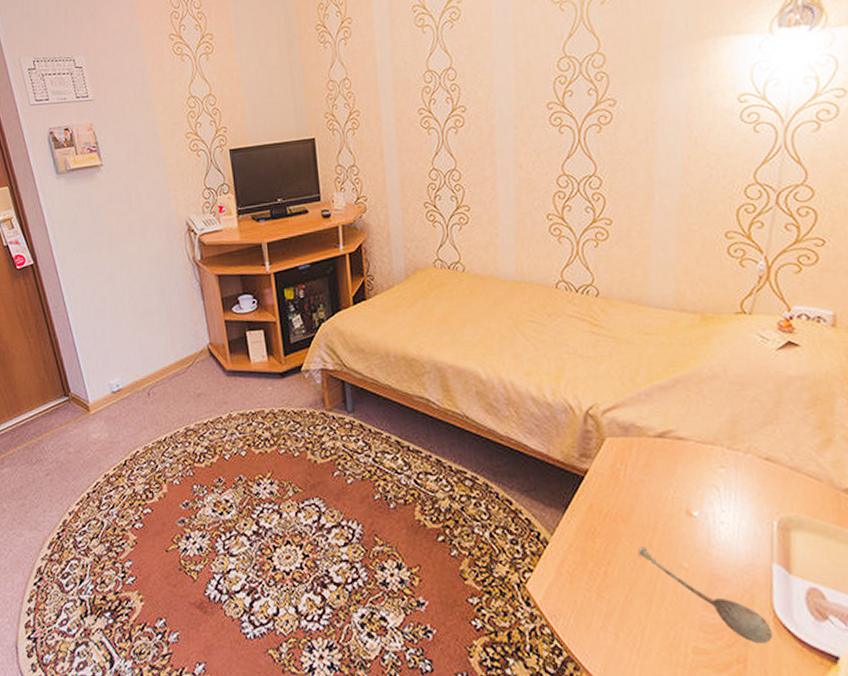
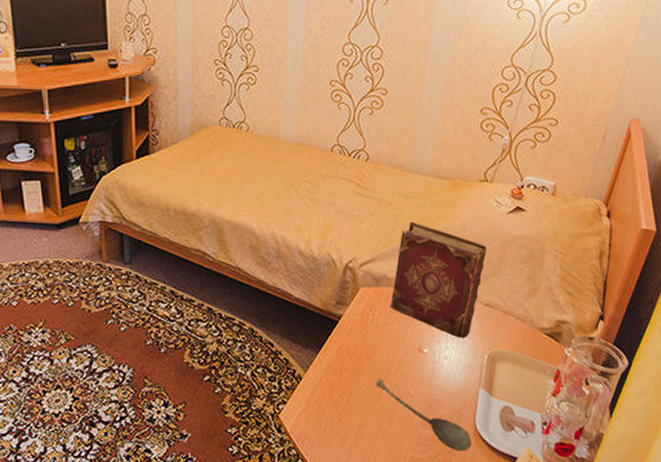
hardback book: none [644,361,757,499] -> present [390,221,487,338]

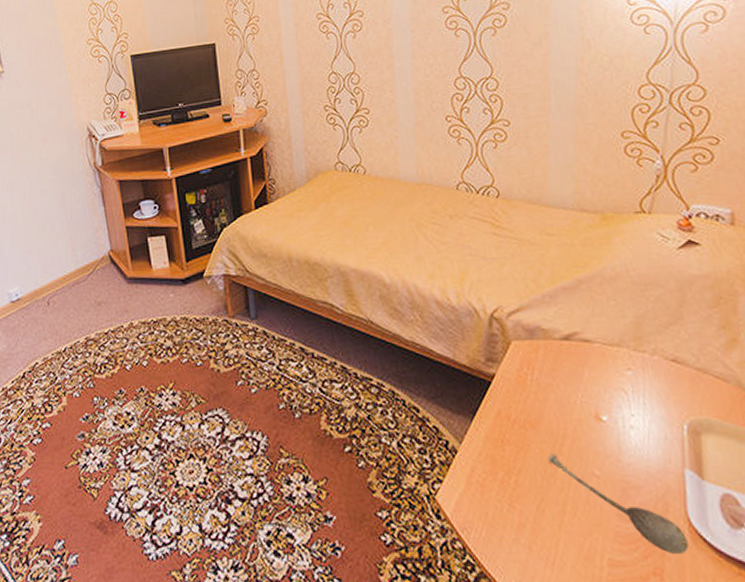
hardback book: present [390,221,487,338] -> none [550,262,661,402]

